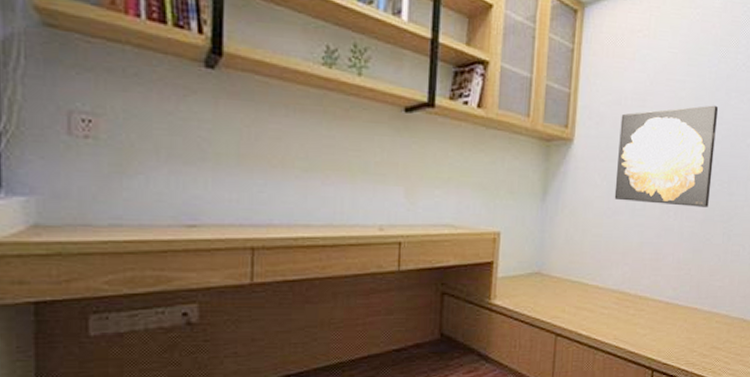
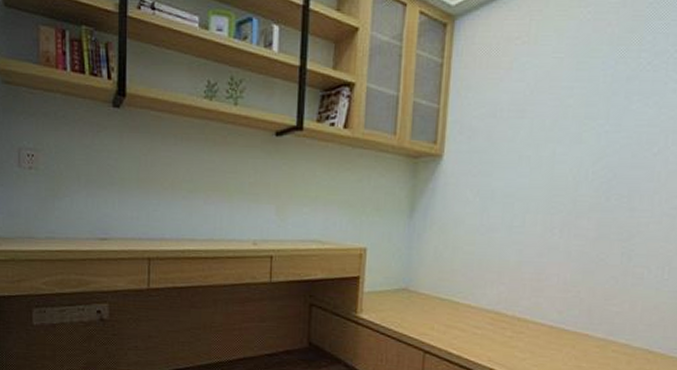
wall art: present [614,105,719,207] -> none [488,111,616,224]

